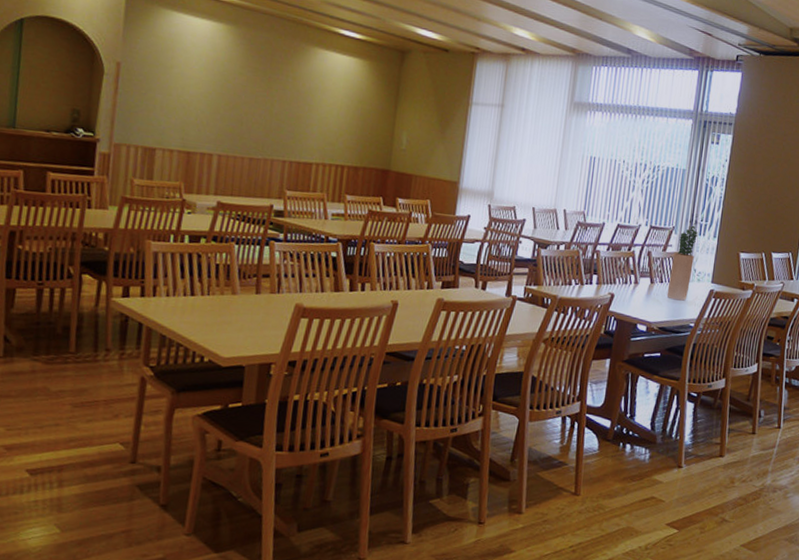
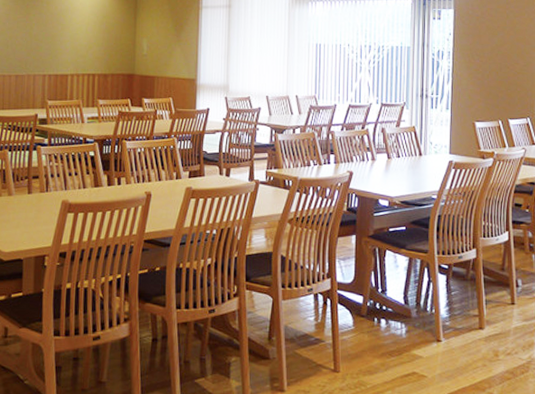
vase: present [666,223,698,301] -> none [405,97,429,174]

